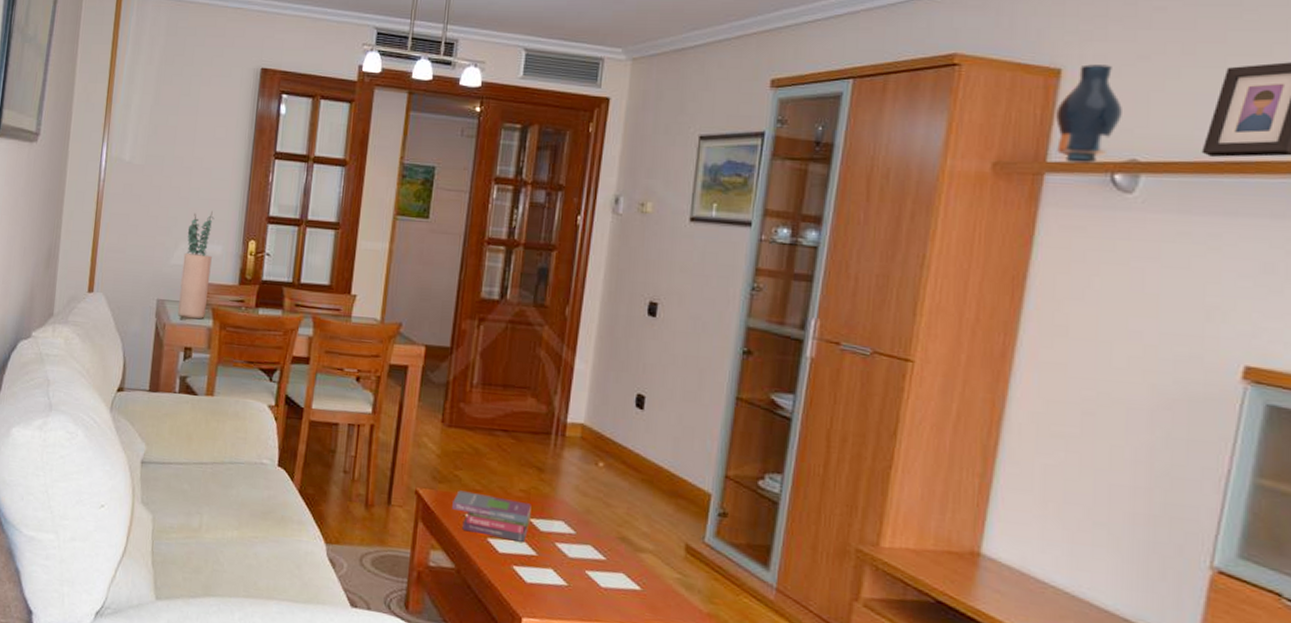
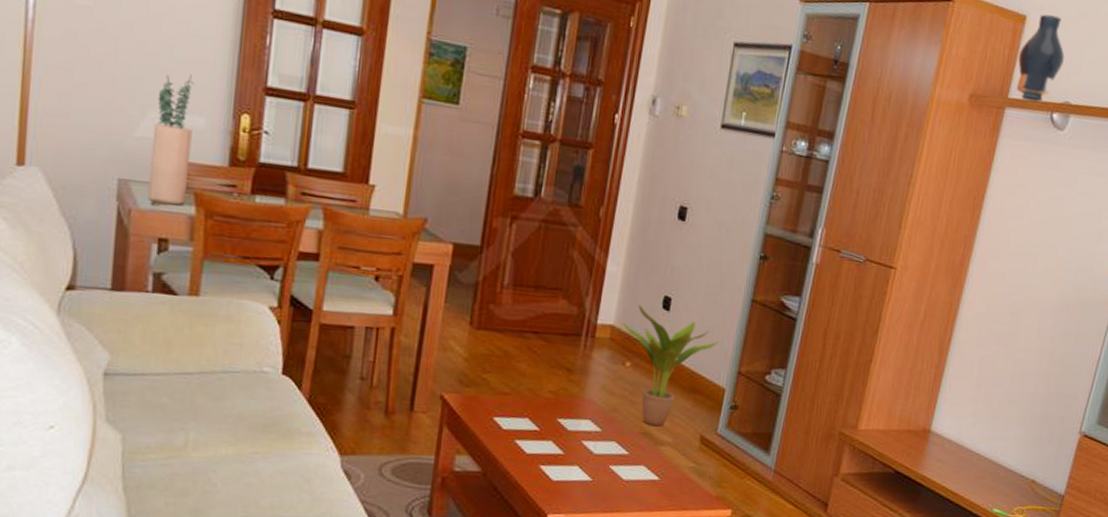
books: present [452,490,531,542] -> none [479,394,560,442]
potted plant: none [593,403,700,532] -> present [622,305,719,427]

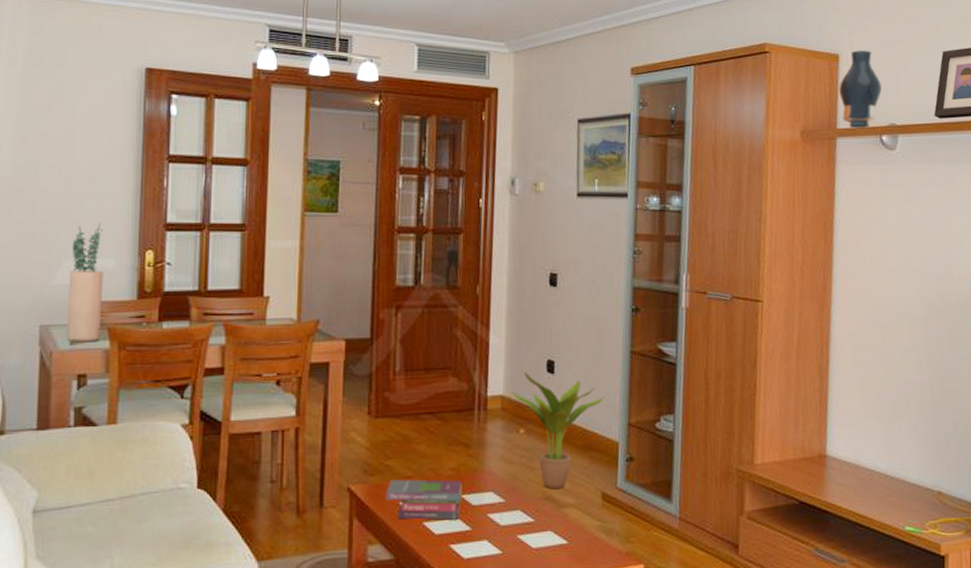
books: none [479,394,560,442] -> present [386,479,462,521]

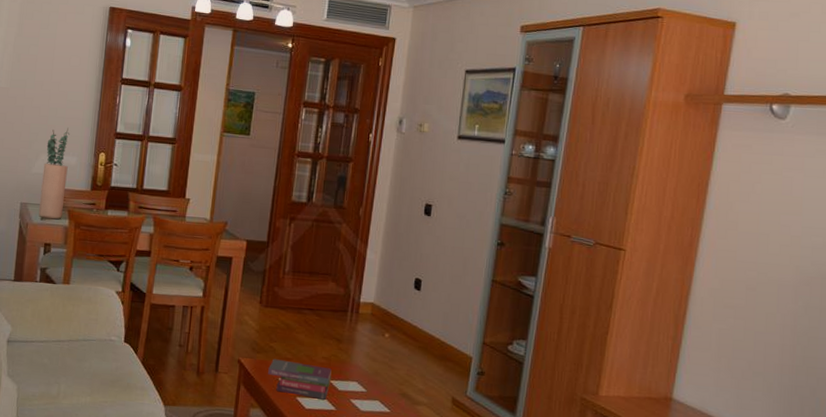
potted plant: present [511,372,605,490] -> none [381,286,464,389]
vase: present [839,50,882,129] -> none [731,19,779,97]

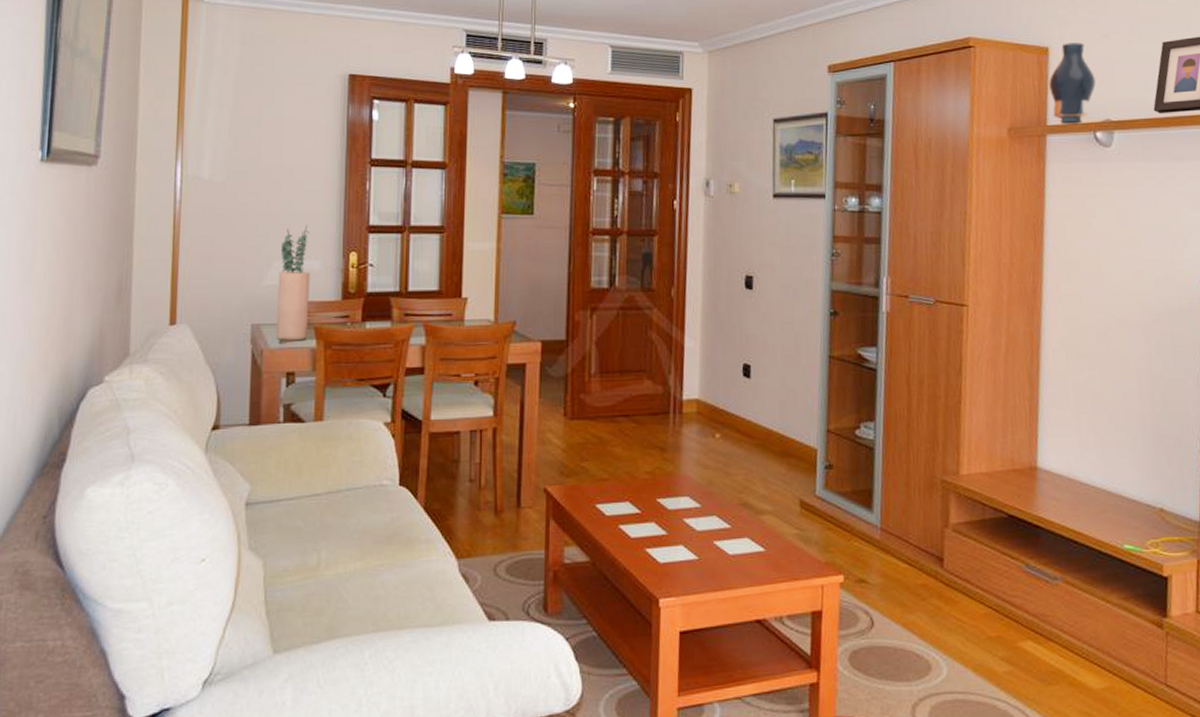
books: present [268,359,332,400] -> none [582,481,658,524]
vase: none [731,19,779,97] -> present [1049,43,1096,125]

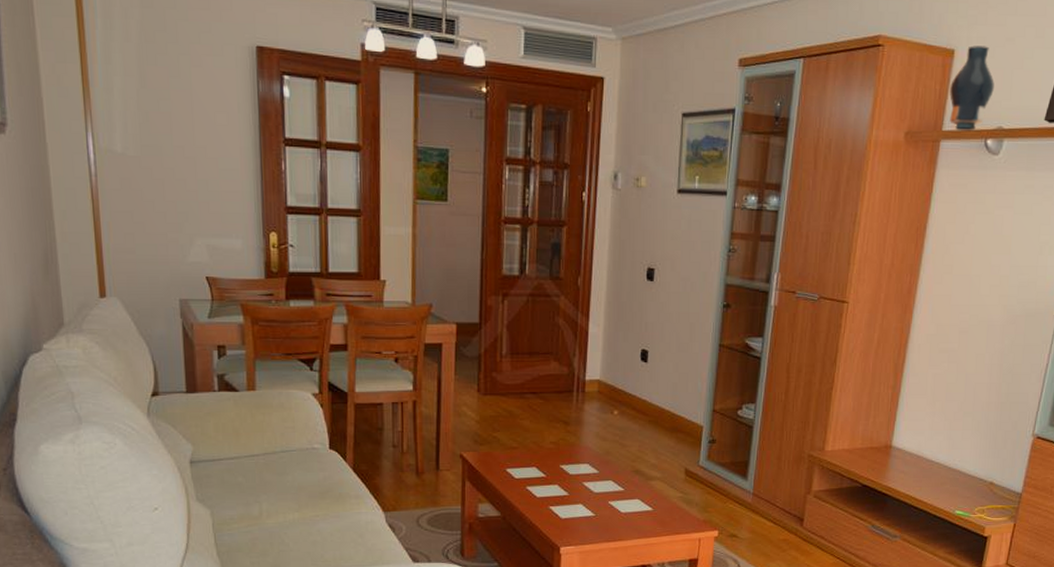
vase: present [276,224,310,341] -> none [201,203,234,316]

